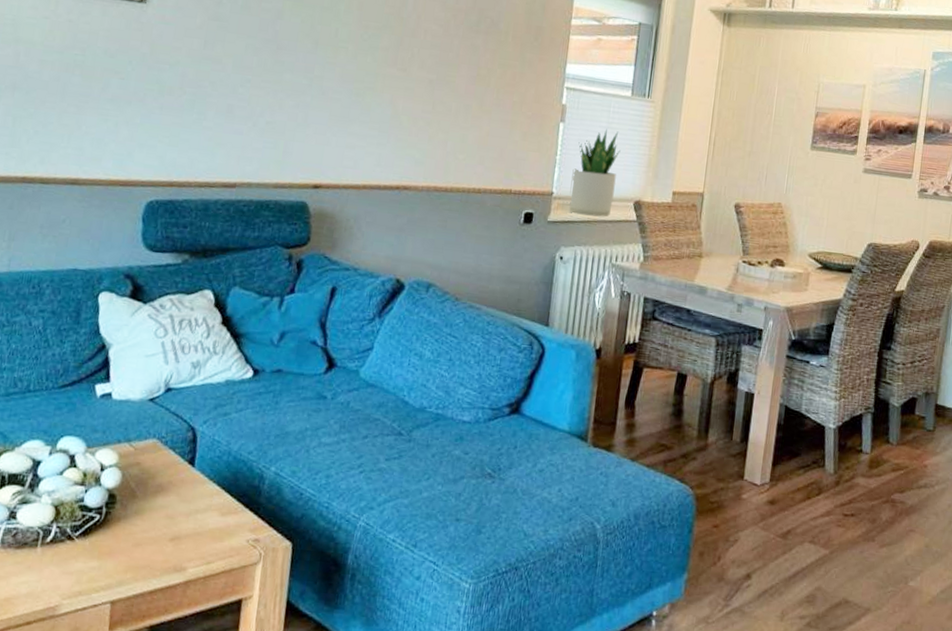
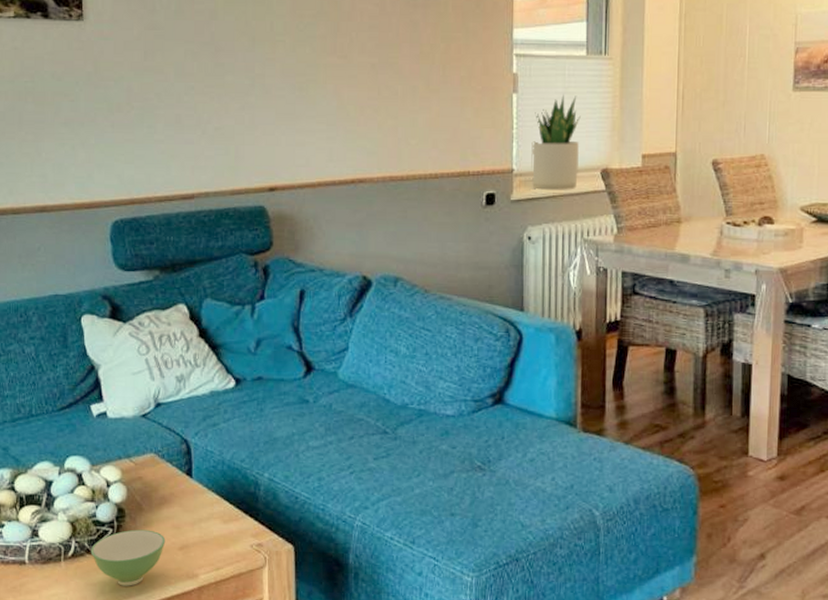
bowl: none [71,517,157,577] -> present [90,529,166,586]

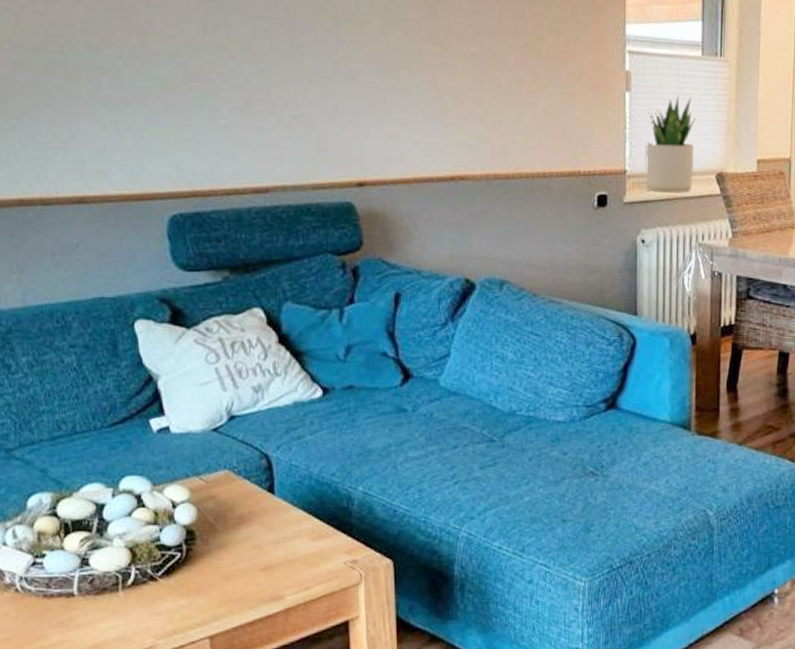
bowl: present [90,529,166,586] -> none [154,552,245,613]

